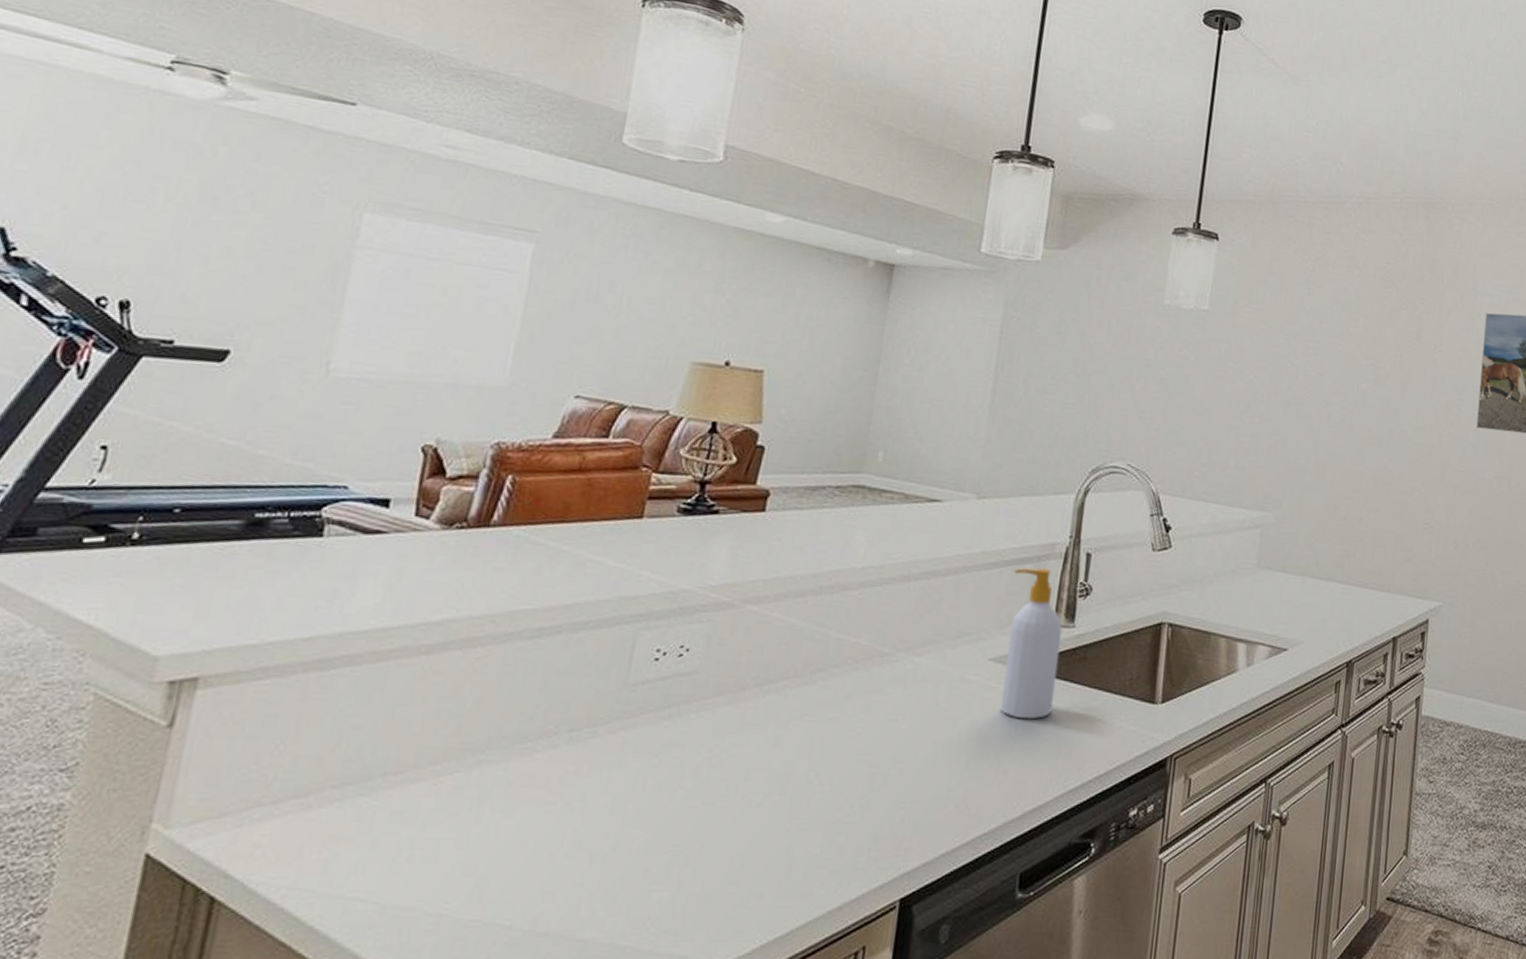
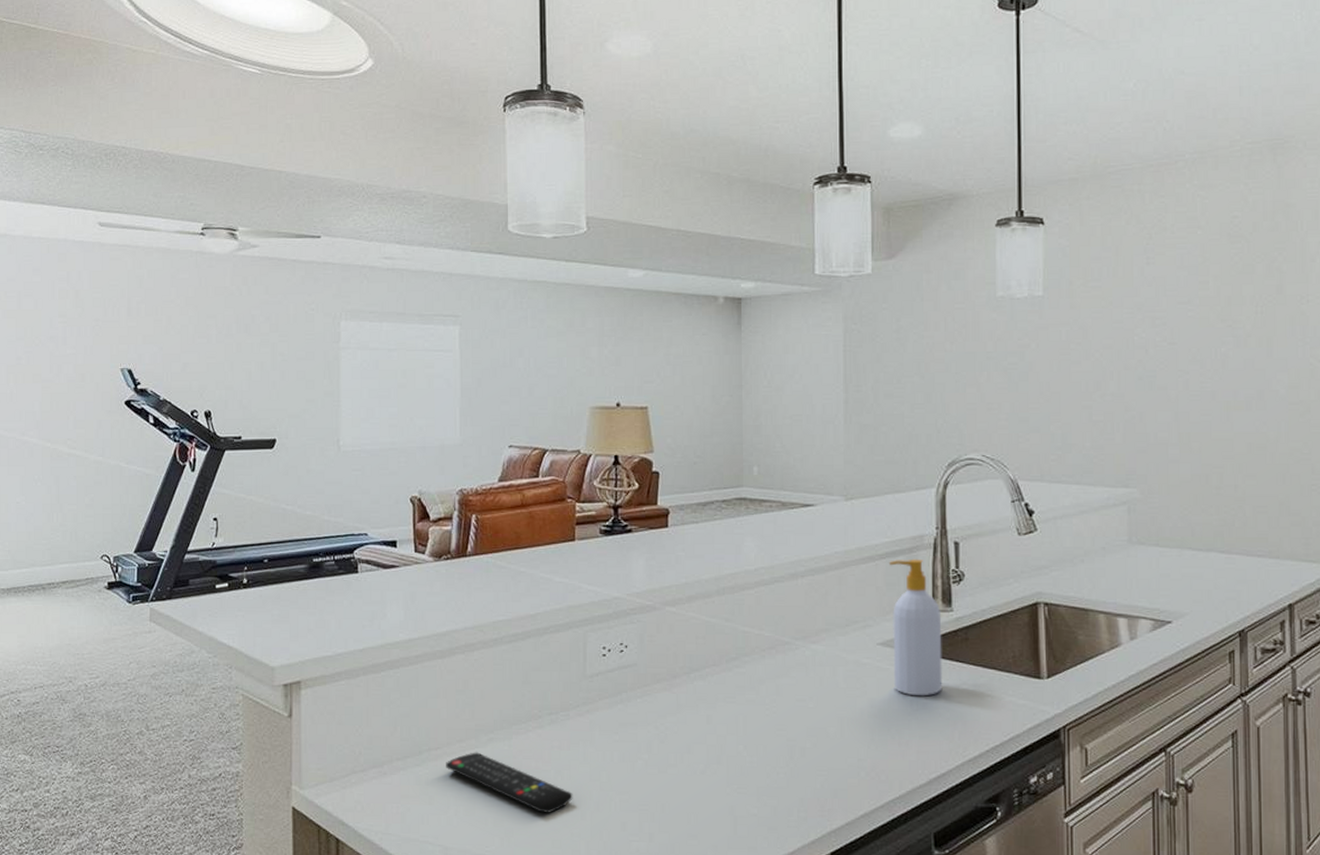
remote control: none [405,778,584,857] -> present [446,752,573,813]

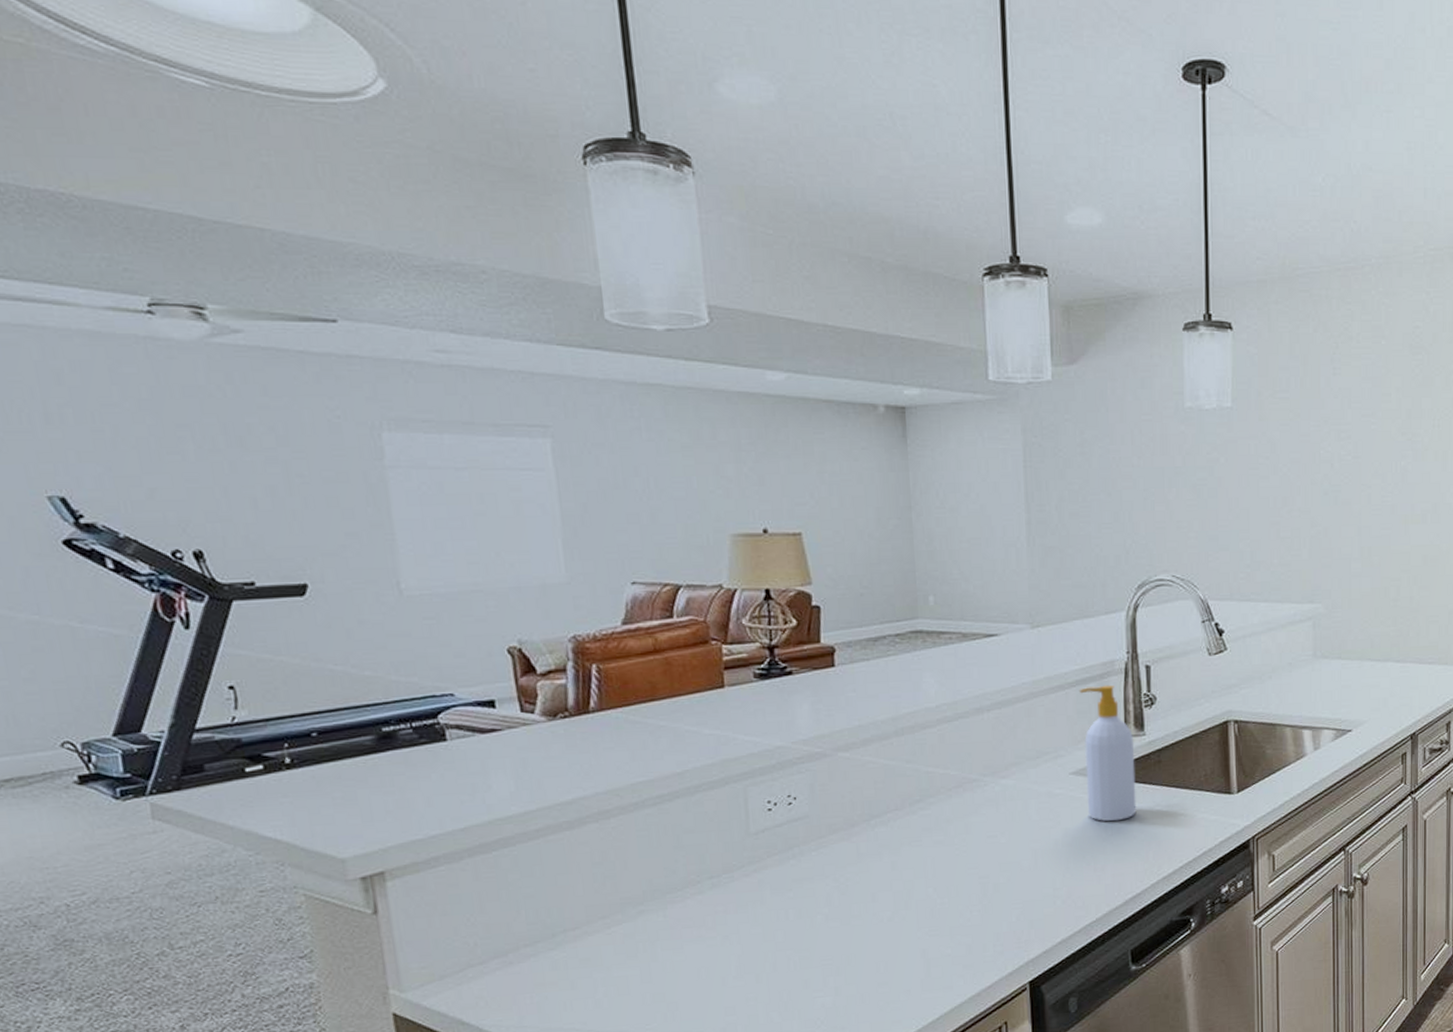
remote control: present [446,752,573,813] -> none [587,927,745,982]

